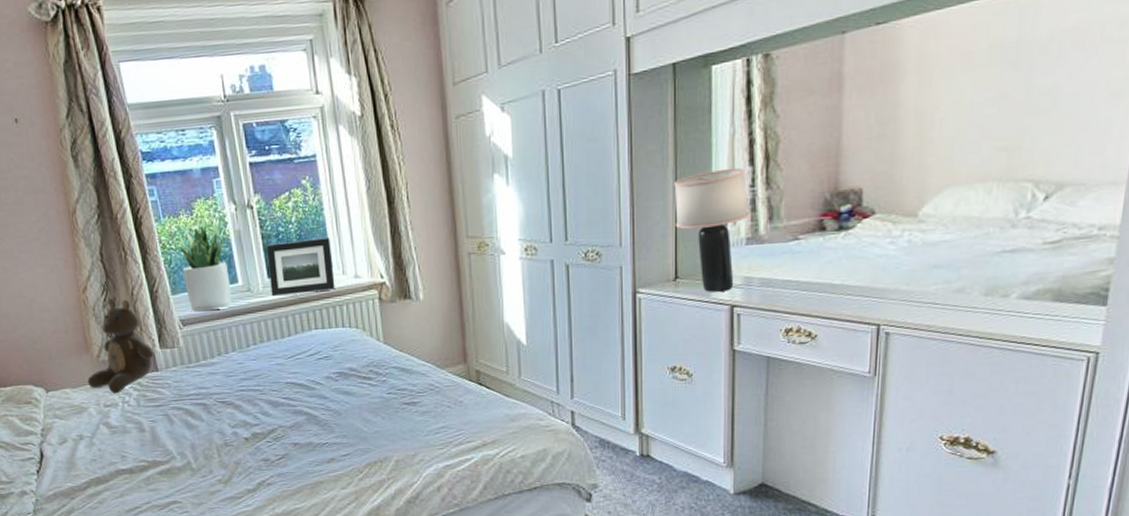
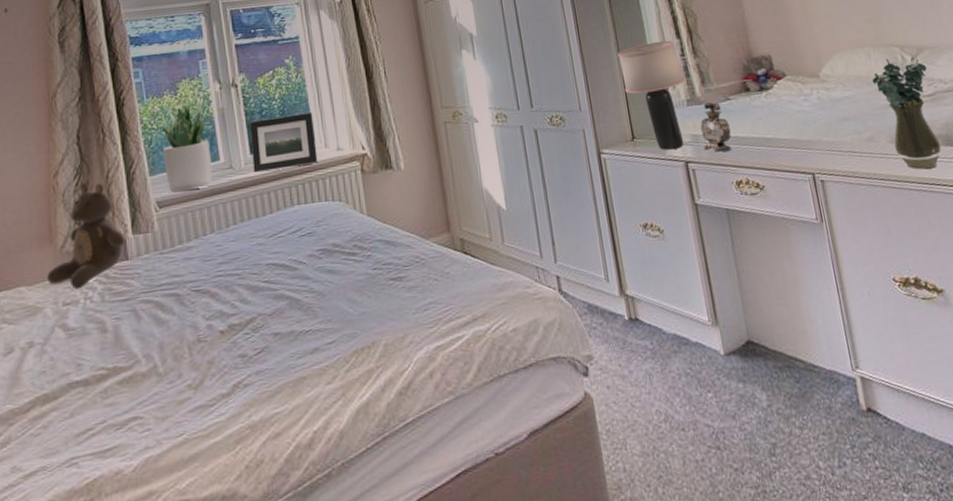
perfume bottle: none [755,240,792,297] -> present [700,101,732,152]
vase: none [983,196,1062,327] -> present [872,59,942,170]

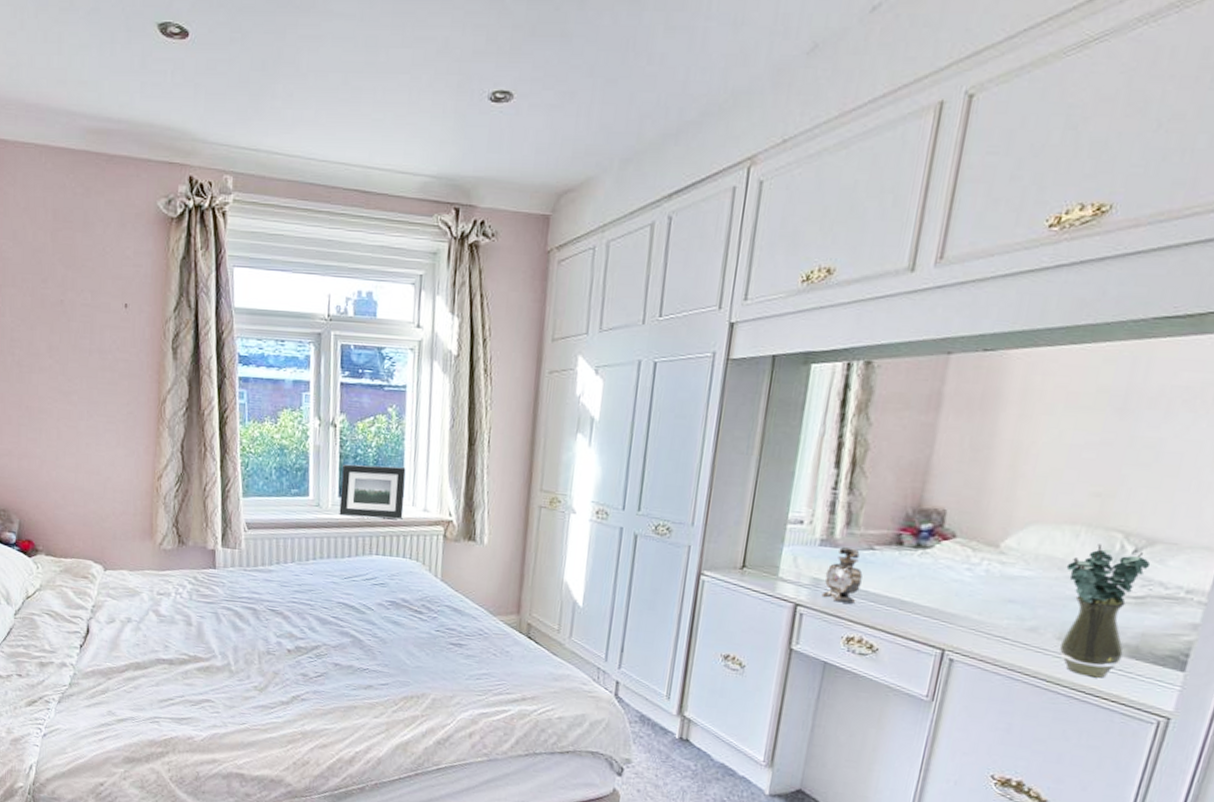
teddy bear: present [47,182,125,288] -> none [146,489,215,583]
planter: present [161,100,212,193] -> none [257,433,302,519]
table lamp: present [617,40,686,151] -> none [750,466,830,589]

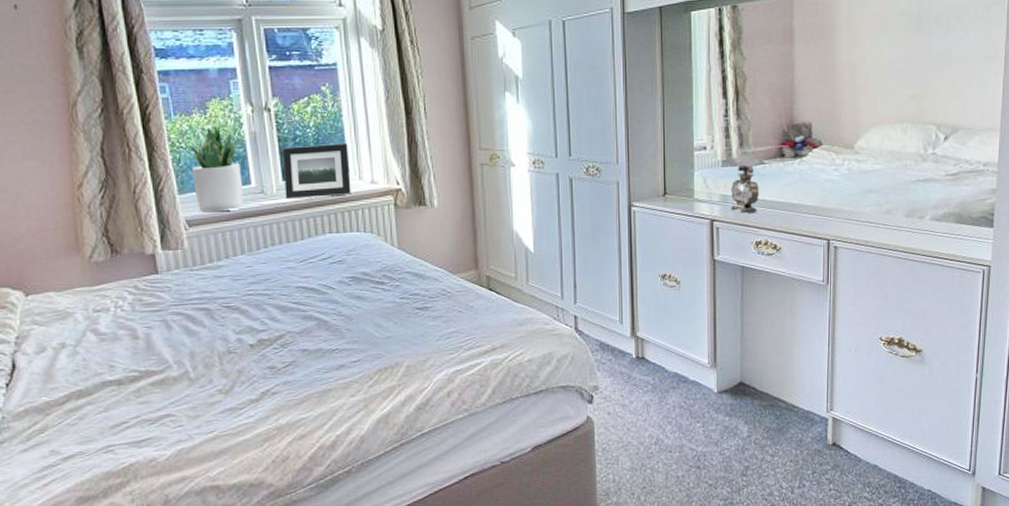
planter: none [257,433,302,519] -> present [190,121,243,213]
vase: present [1059,544,1151,678] -> none [902,136,957,244]

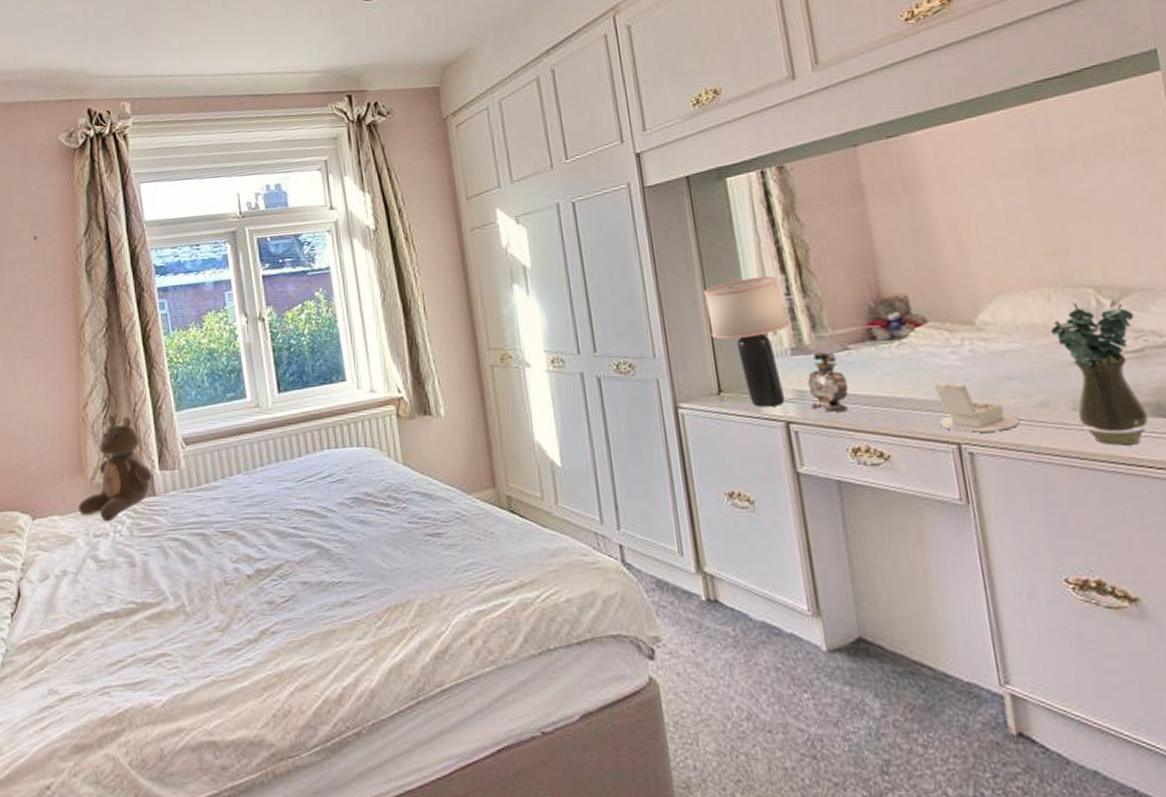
teddy bear: none [76,195,154,297] -> present [78,414,152,521]
planter: present [190,121,243,213] -> none [187,334,239,430]
picture frame: present [283,143,351,200] -> none [277,350,350,413]
table lamp: none [662,99,725,208] -> present [703,276,791,408]
jewelry box: none [818,192,871,232] -> present [933,381,1020,433]
vase: none [902,136,957,244] -> present [1050,303,1149,446]

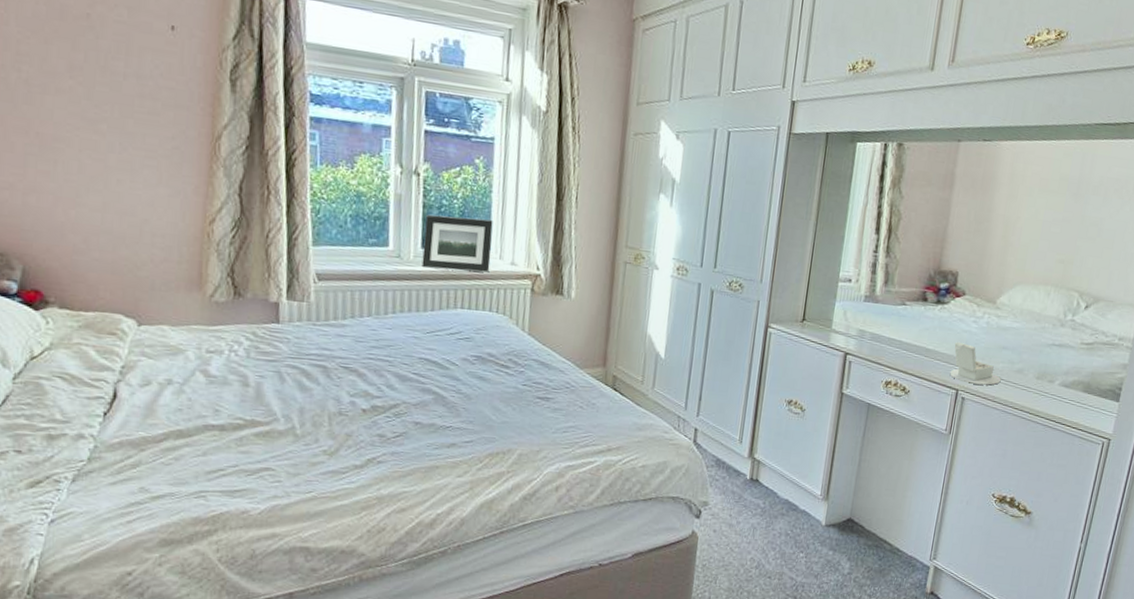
teddy bear: present [78,414,152,521] -> none [192,235,278,339]
picture frame: none [277,350,350,413] -> present [421,214,493,273]
table lamp: present [703,276,791,408] -> none [809,231,872,340]
perfume bottle: present [807,351,849,412] -> none [866,302,897,352]
vase: present [1050,303,1149,446] -> none [1038,301,1097,409]

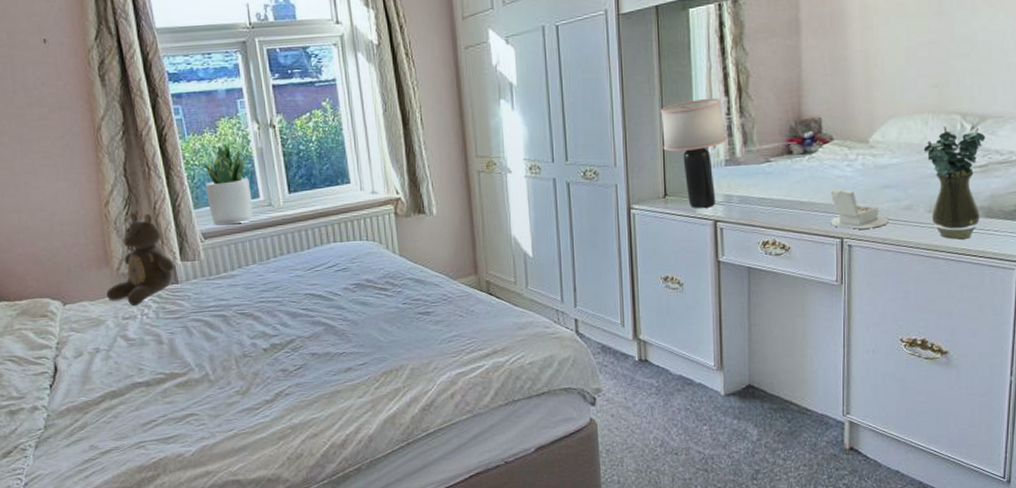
teddy bear: none [192,235,278,339] -> present [106,211,175,305]
planter: none [329,180,382,271] -> present [203,139,253,226]
picture frame: present [421,214,493,273] -> none [288,156,353,211]
table lamp: none [809,231,872,340] -> present [660,97,728,209]
vase: none [1038,301,1097,409] -> present [923,127,986,240]

